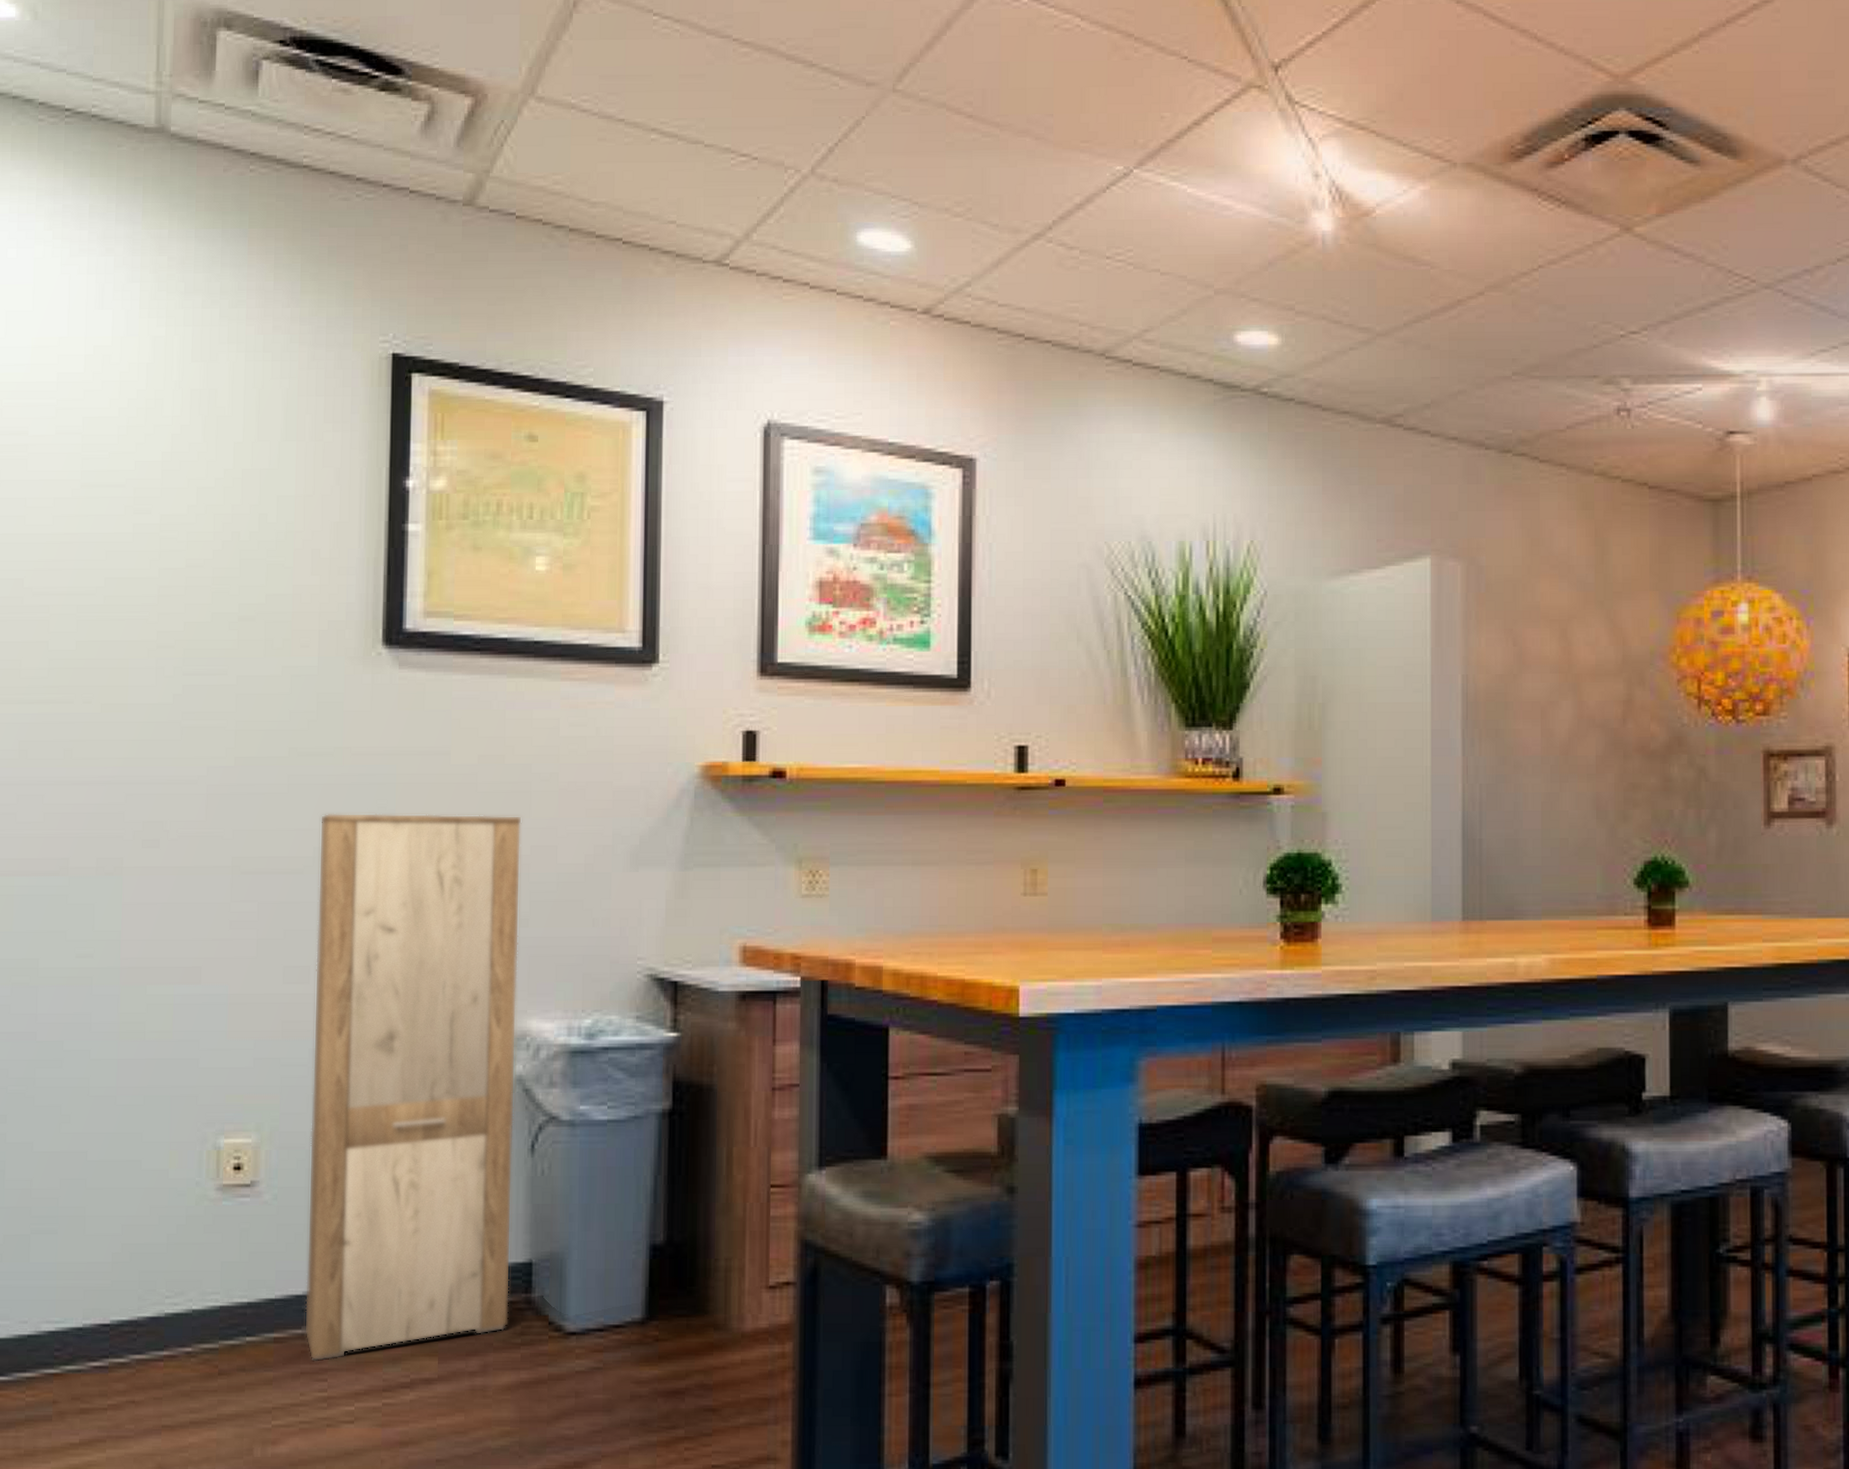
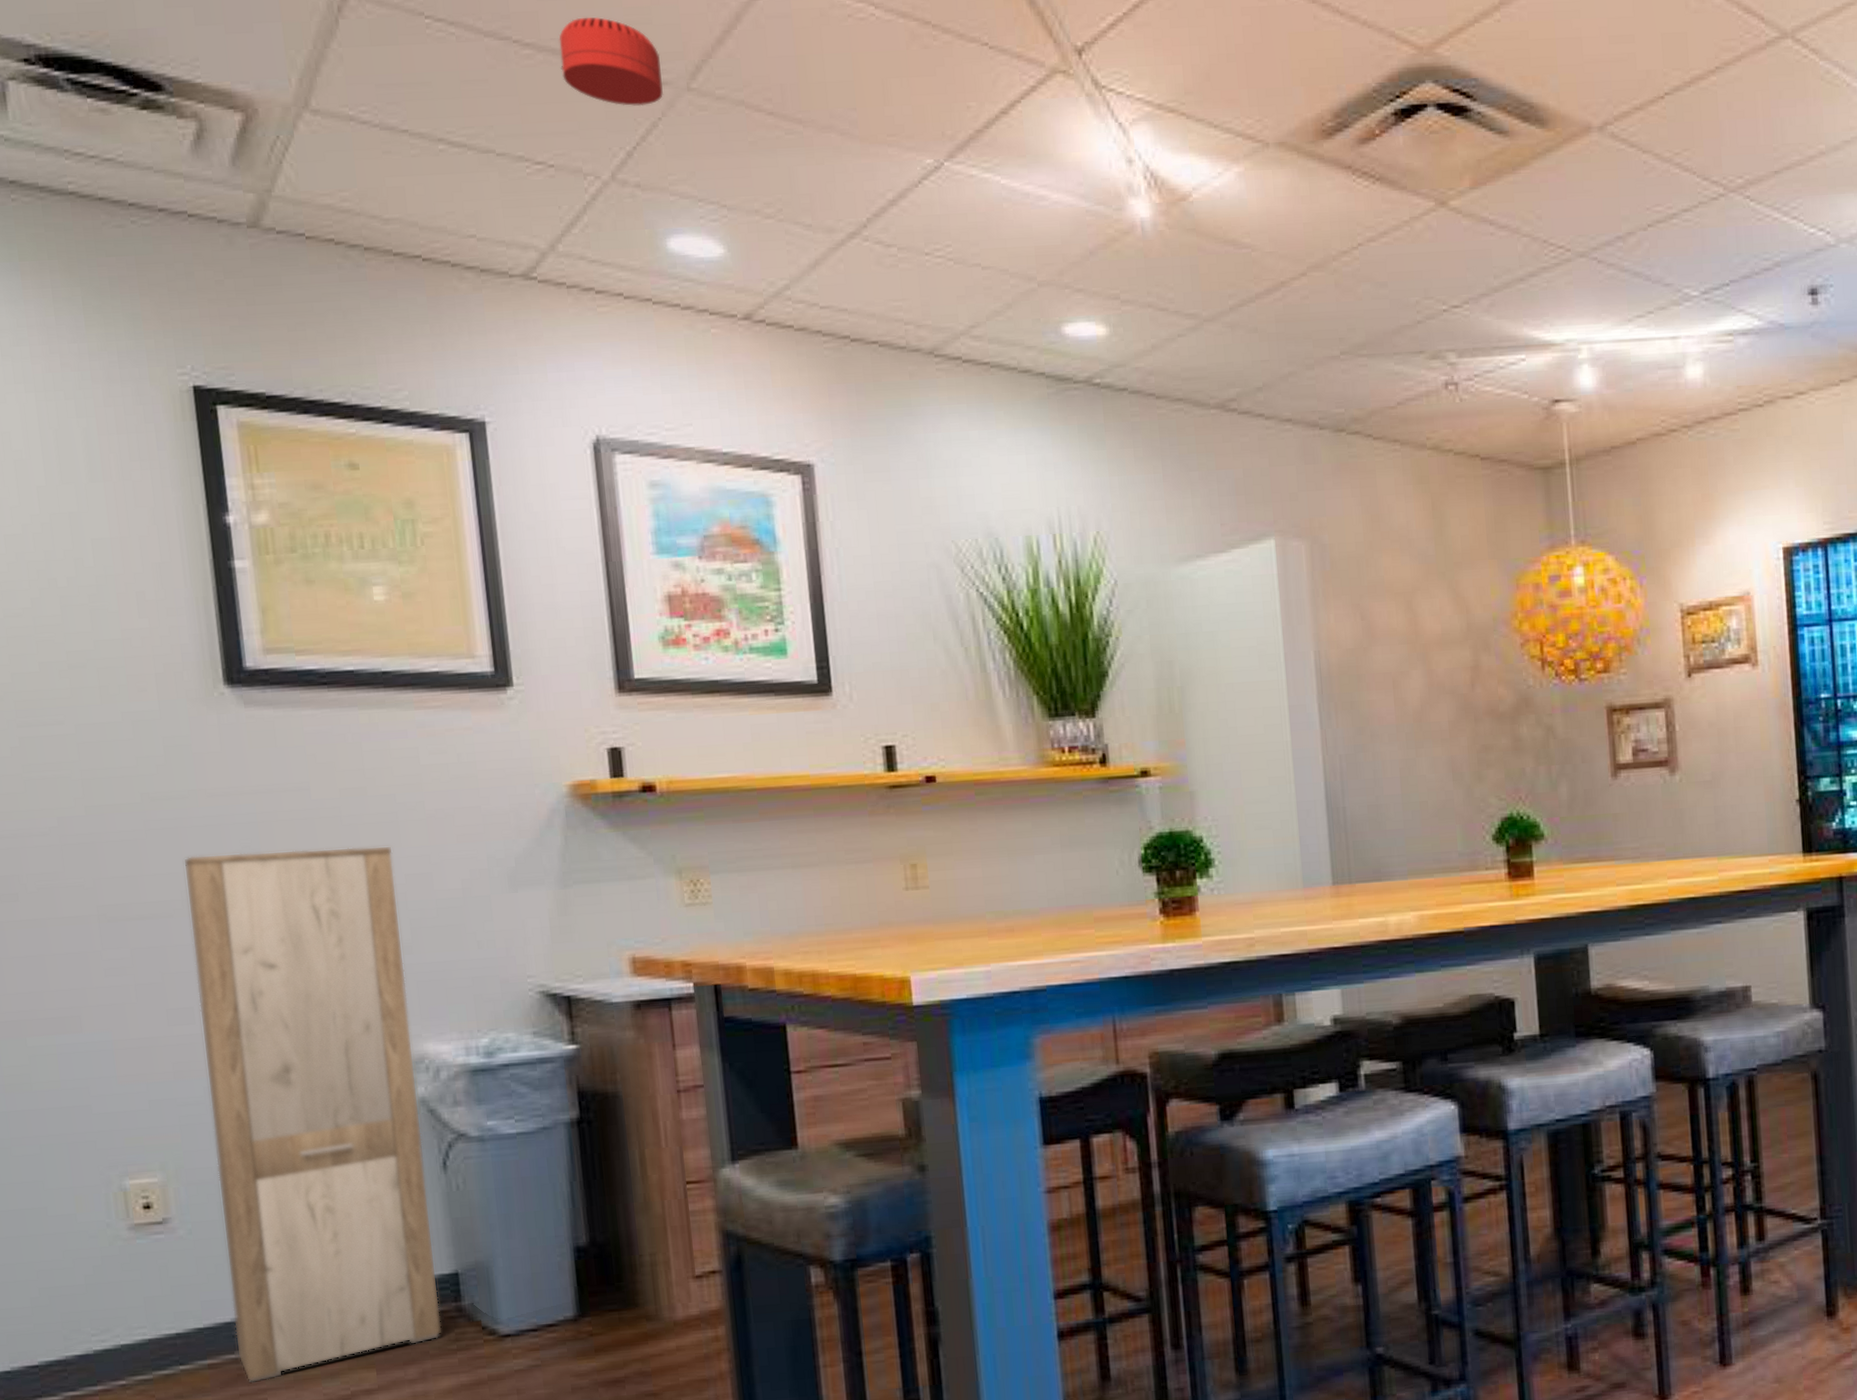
smoke detector: none [775,19,870,105] -> present [559,17,663,107]

